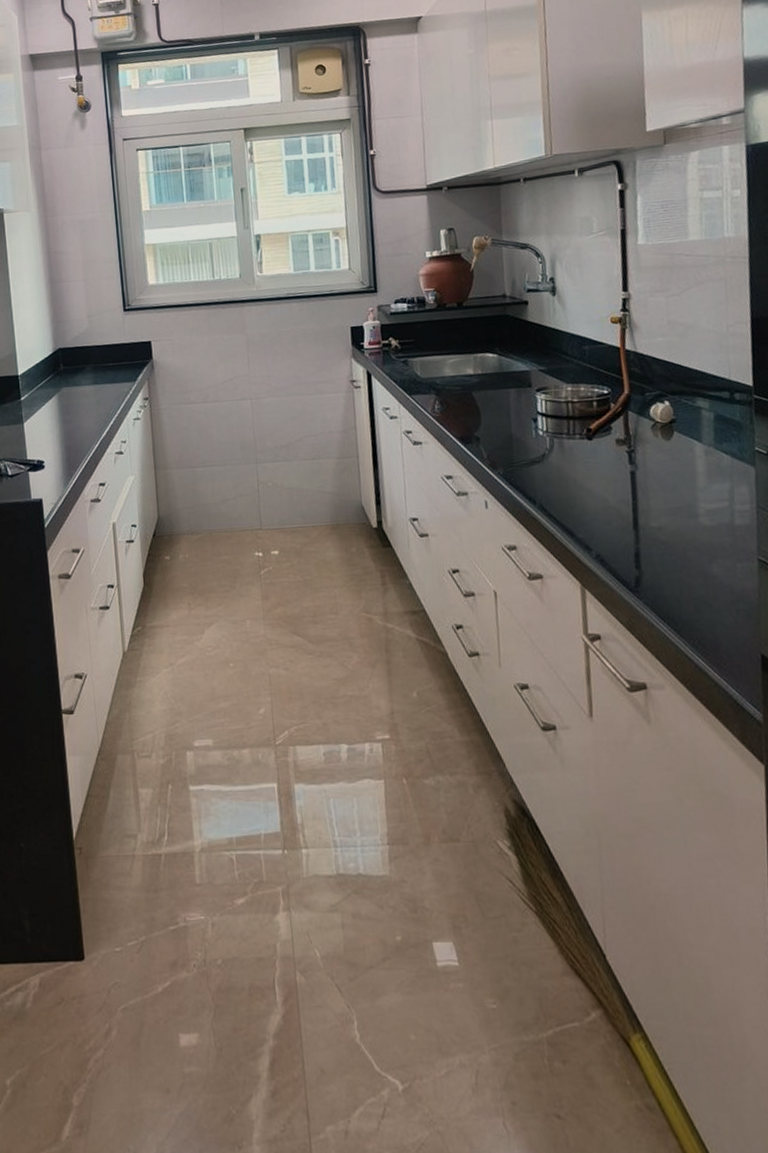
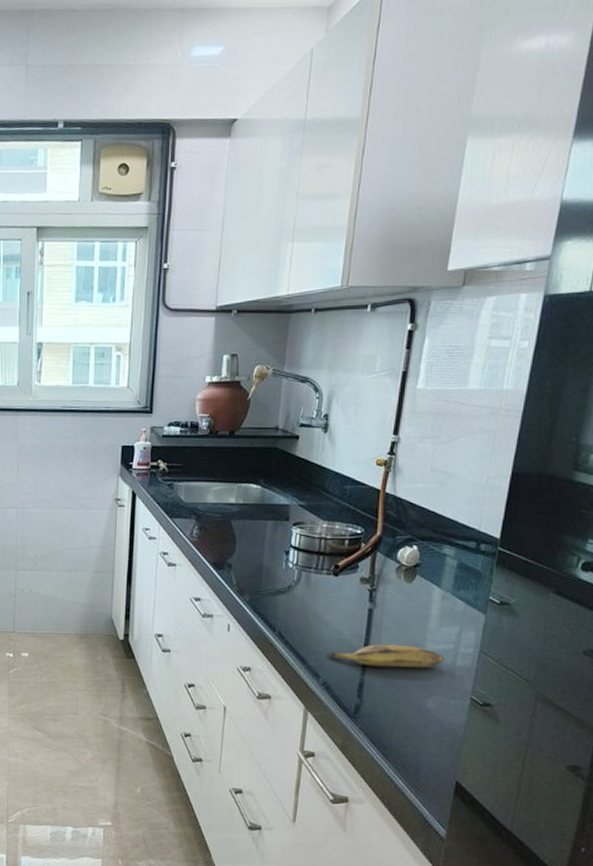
banana: none [593,507,721,534] -> present [325,644,444,668]

